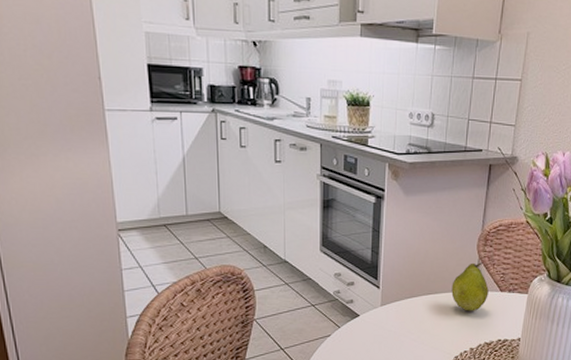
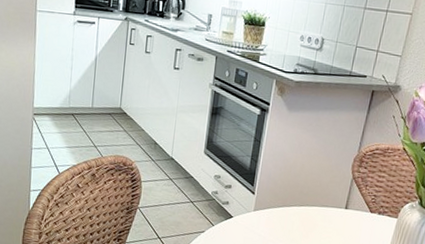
fruit: present [451,262,489,311] -> none [322,181,359,228]

